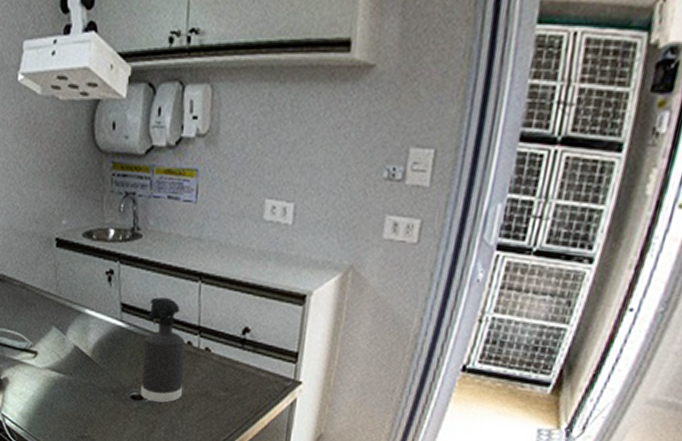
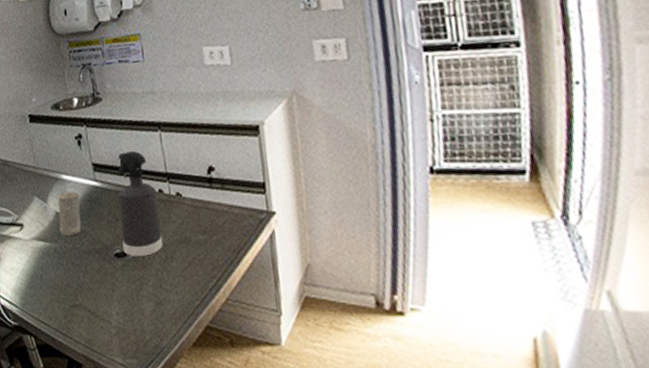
paper towel: none [76,327,102,372] -> present [58,191,82,236]

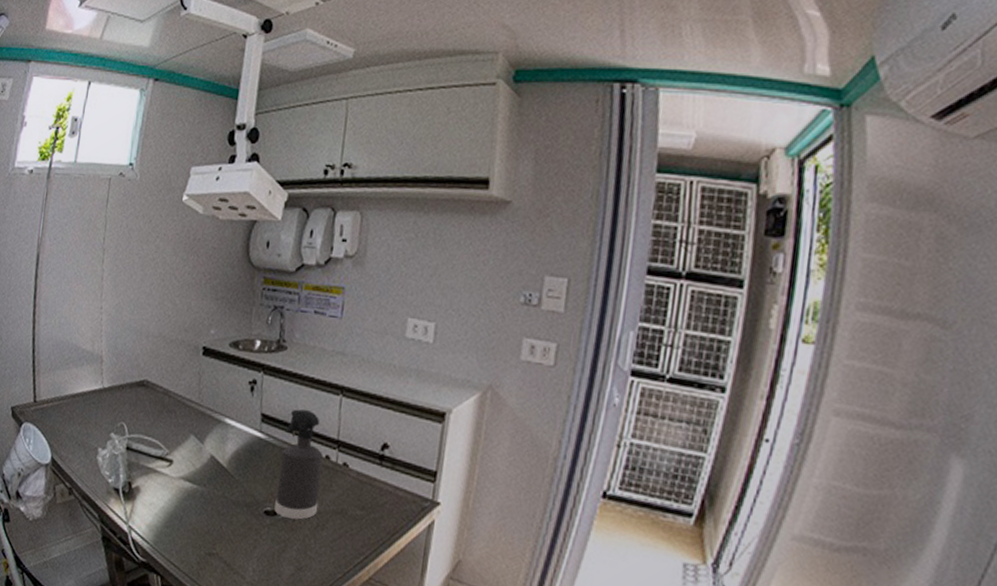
paper towel: present [58,191,82,236] -> none [211,437,240,483]

